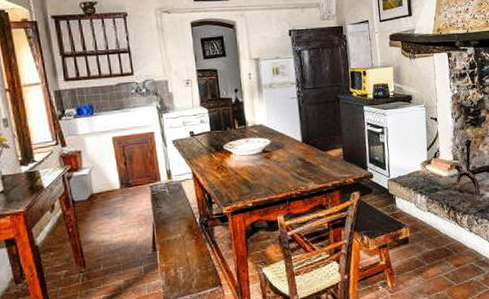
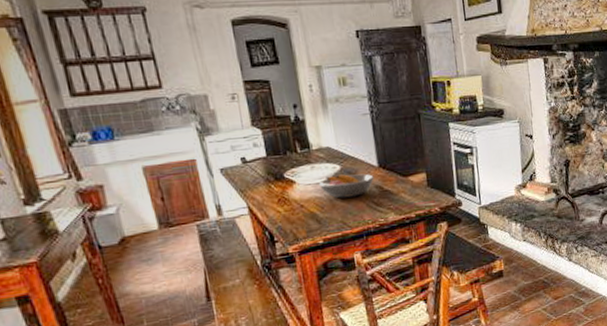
fruit bowl: none [251,147,298,168] -> present [318,173,374,199]

